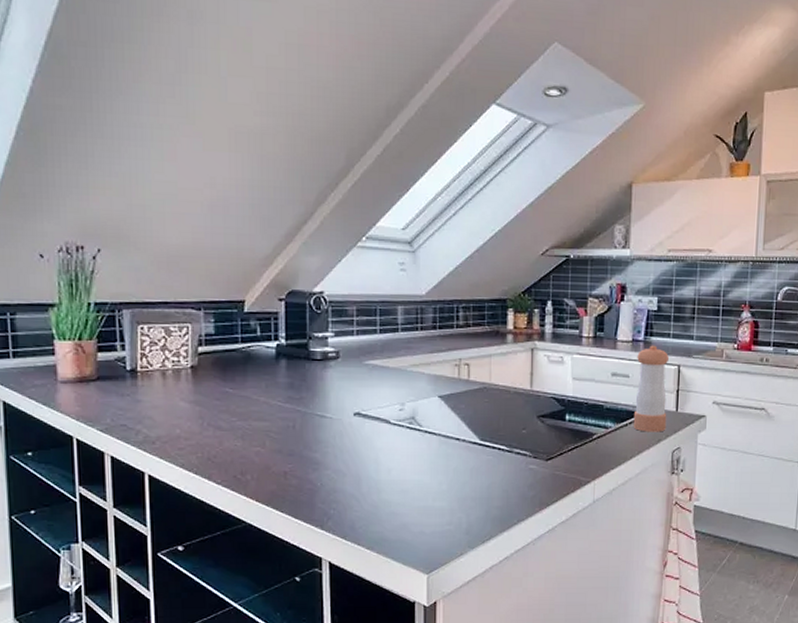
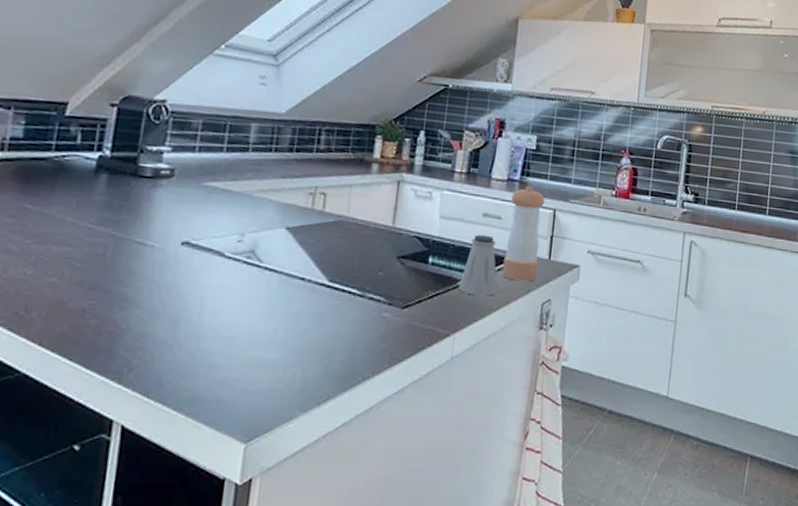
saltshaker: none [594,392,631,447] -> present [458,234,498,296]

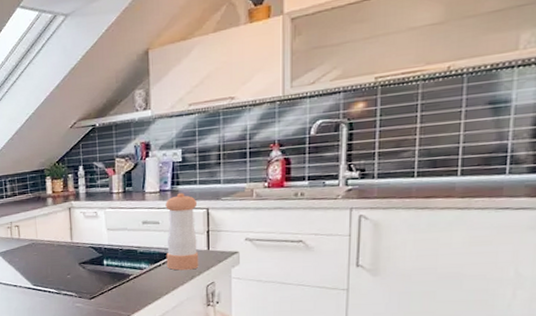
saltshaker: present [458,234,498,296] -> none [131,238,165,285]

